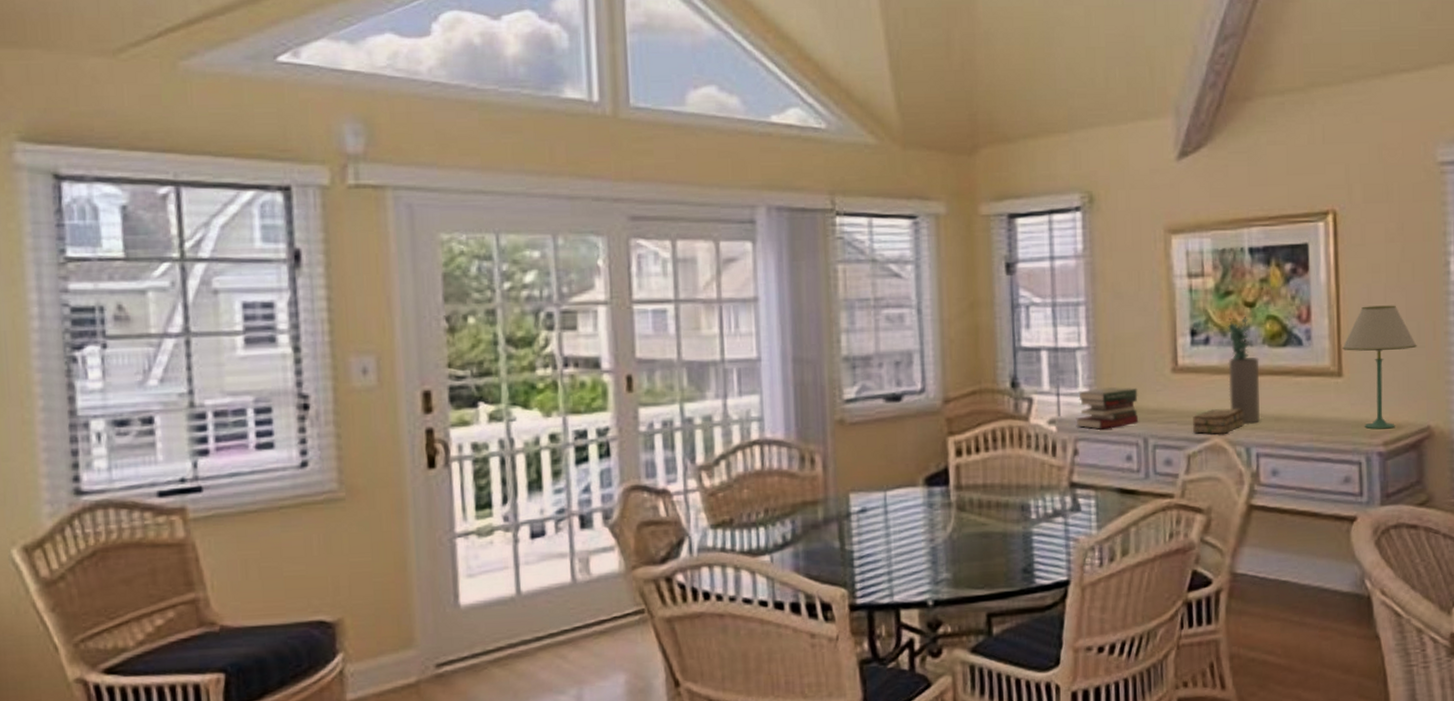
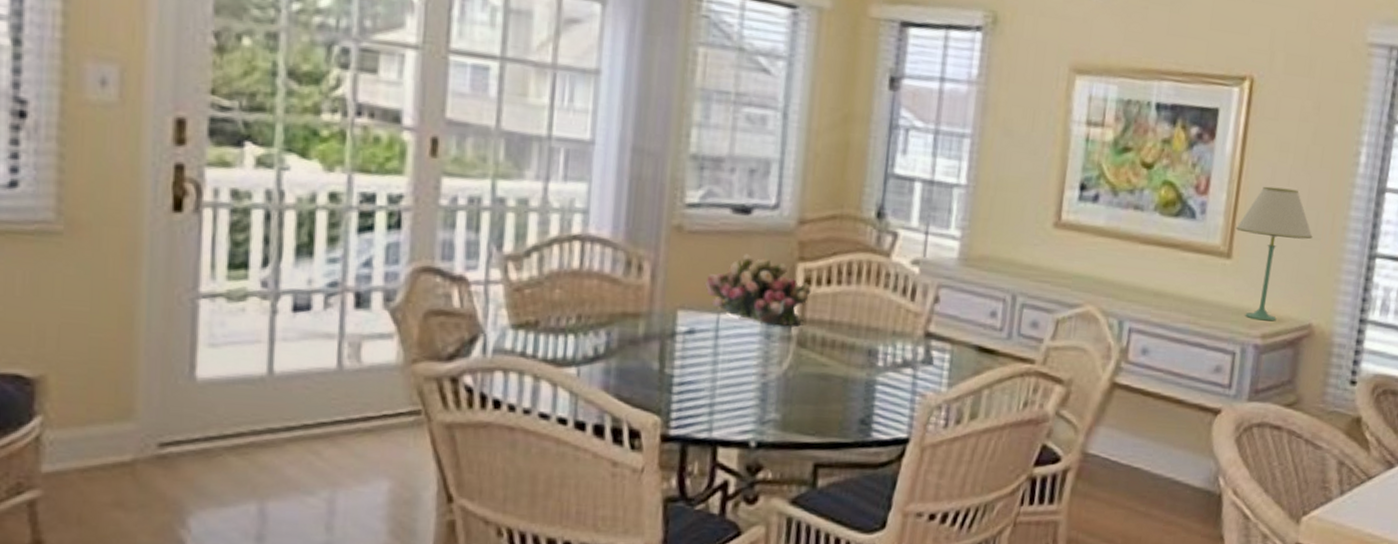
flower arrangement: none [870,436,963,495] -> present [705,254,811,328]
books: present [1076,386,1139,430] -> none [941,232,1014,280]
decorative box: present [1193,408,1244,434] -> none [1066,273,1122,303]
vase: present [1228,317,1260,425] -> none [1109,176,1148,297]

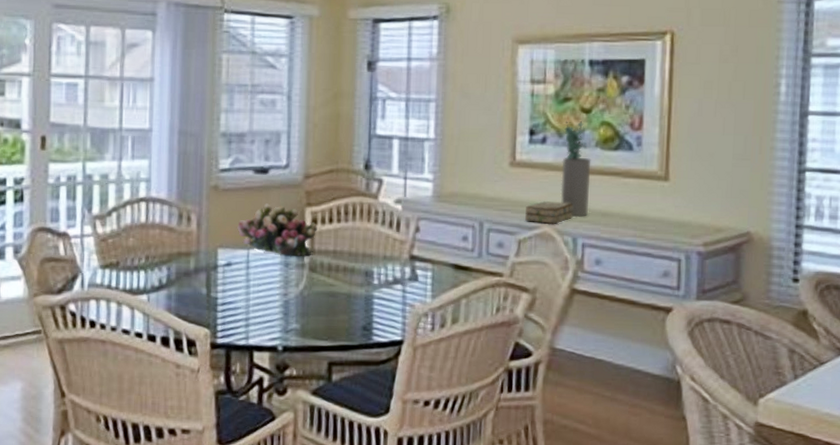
decorative box: none [1066,273,1122,303] -> present [525,201,573,224]
vase: none [1109,176,1148,297] -> present [560,121,591,218]
table lamp: present [1236,186,1313,321] -> none [670,119,743,231]

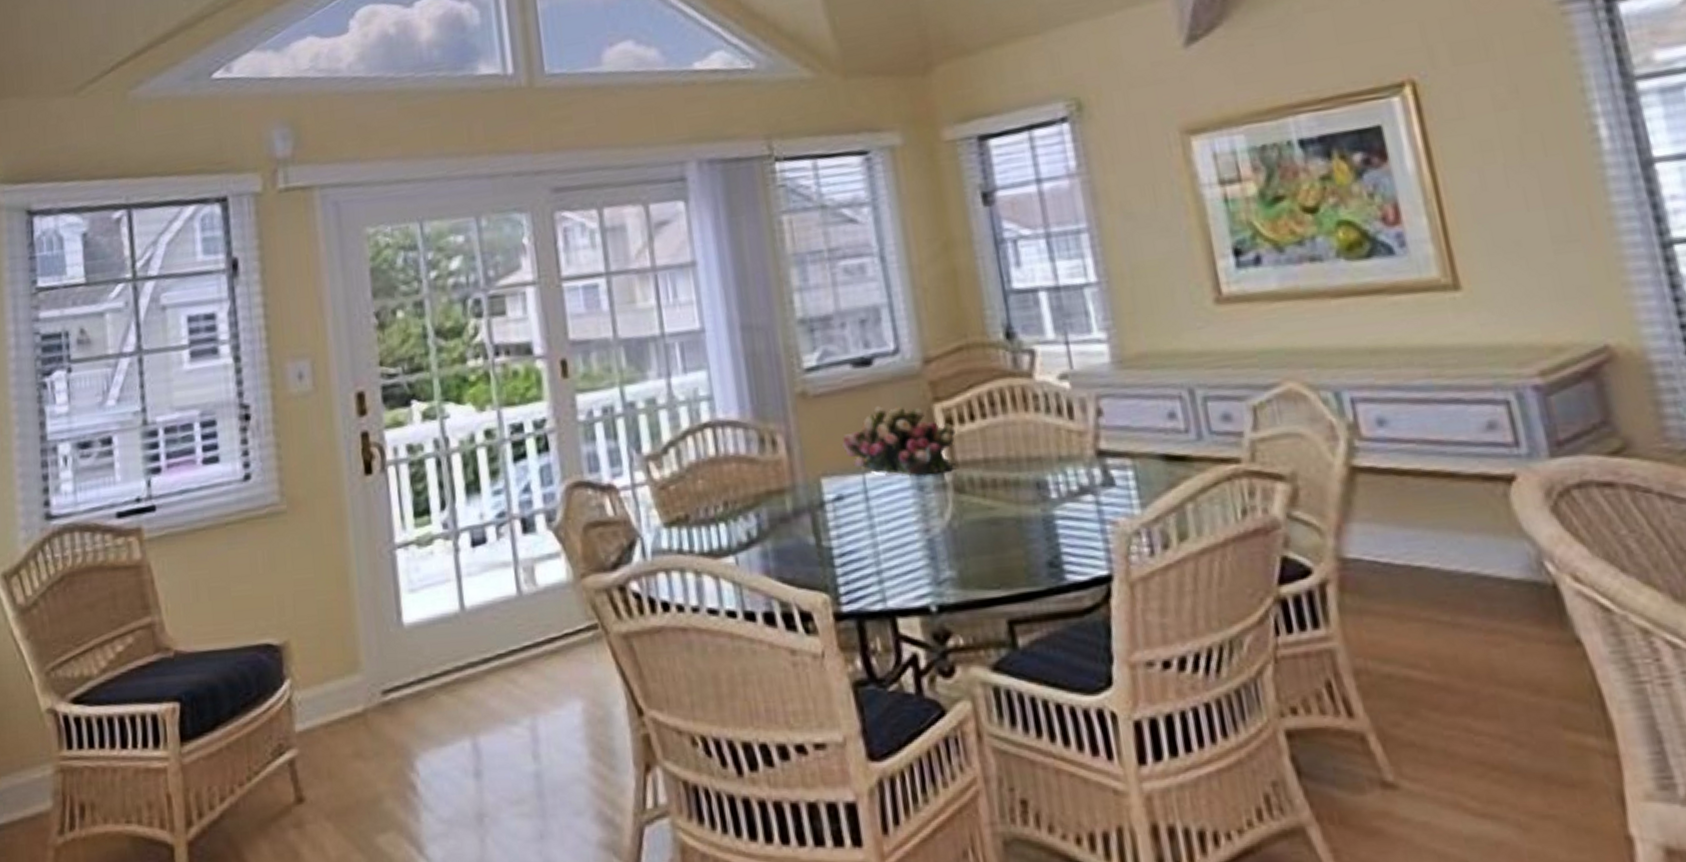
decorative box: present [525,201,573,224] -> none [1252,341,1327,379]
vase: present [560,121,591,218] -> none [1284,225,1349,363]

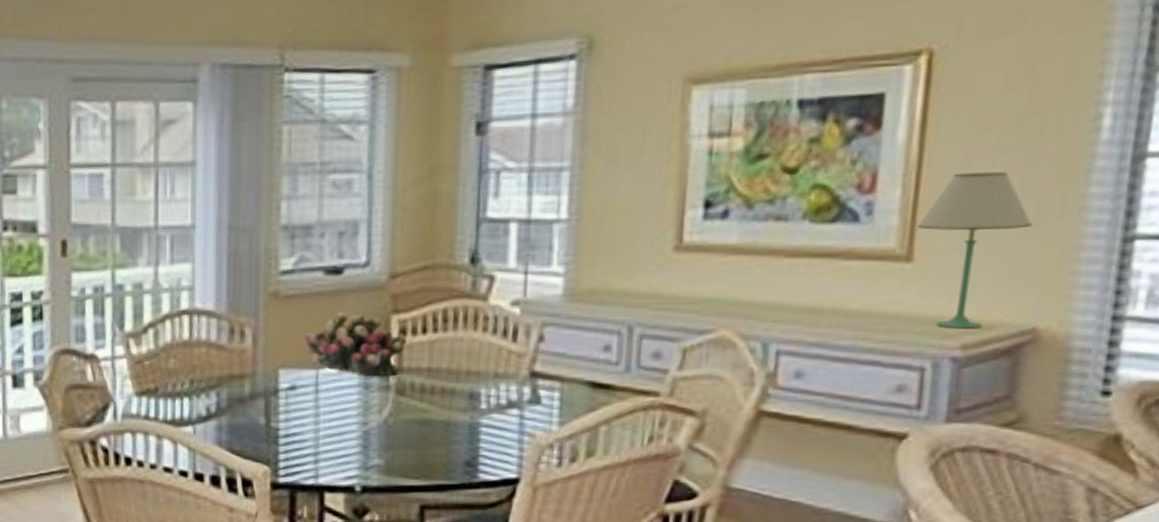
table lamp: none [1453,190,1568,356] -> present [917,171,1033,329]

